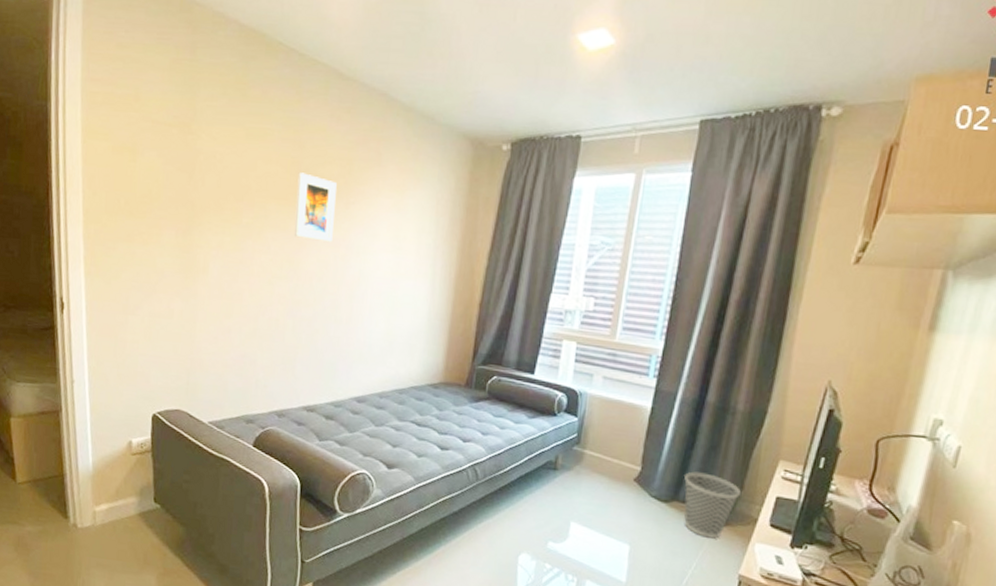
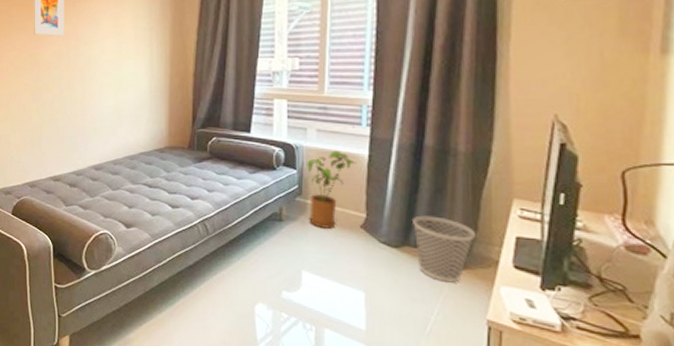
house plant: none [584,400,639,480] -> present [307,150,356,229]

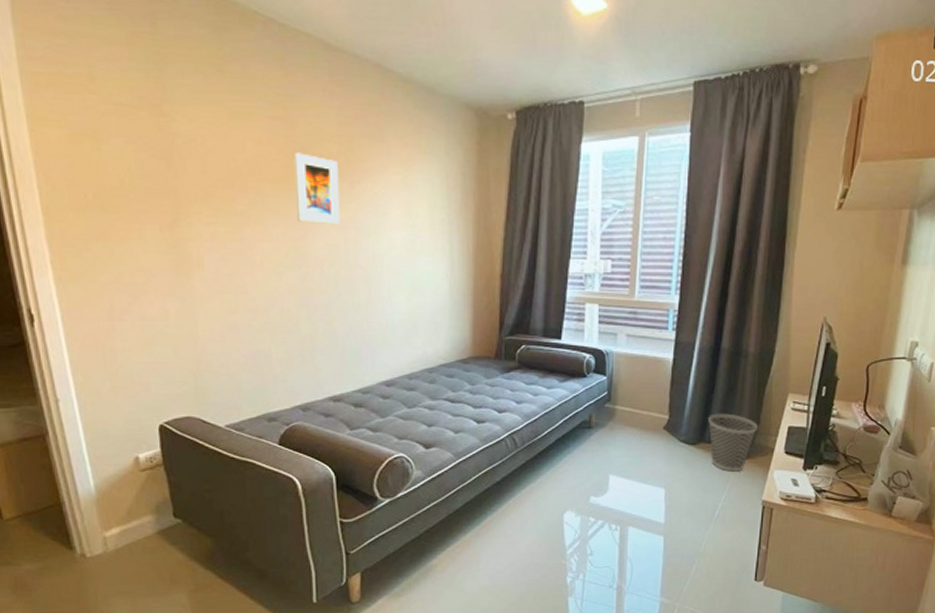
house plant: present [307,150,356,229] -> none [616,355,662,432]

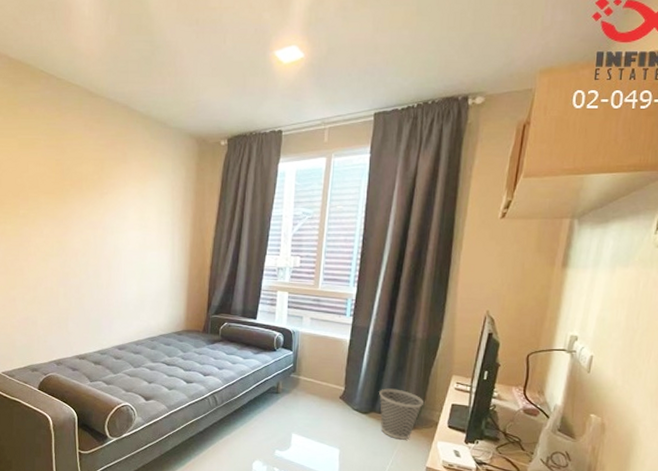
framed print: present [293,152,340,224] -> none [61,172,92,225]

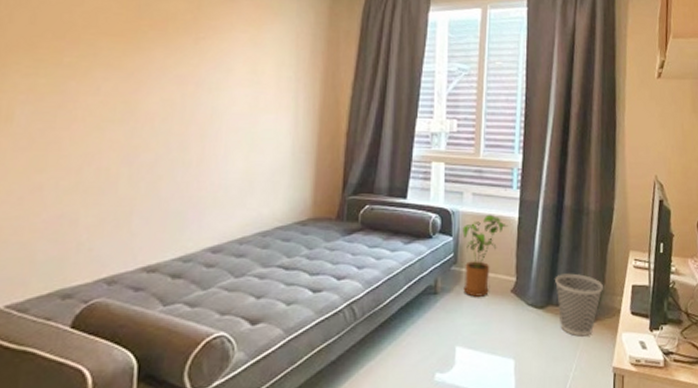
house plant: none [300,335,340,399] -> present [462,214,508,297]

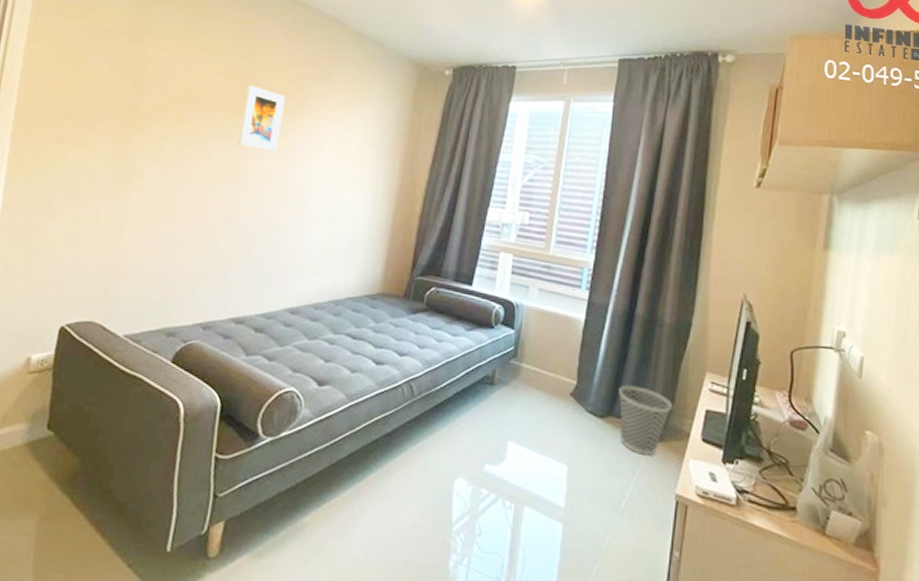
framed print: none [131,8,184,79] -> present [237,85,285,152]
house plant: present [462,214,508,297] -> none [521,312,573,395]

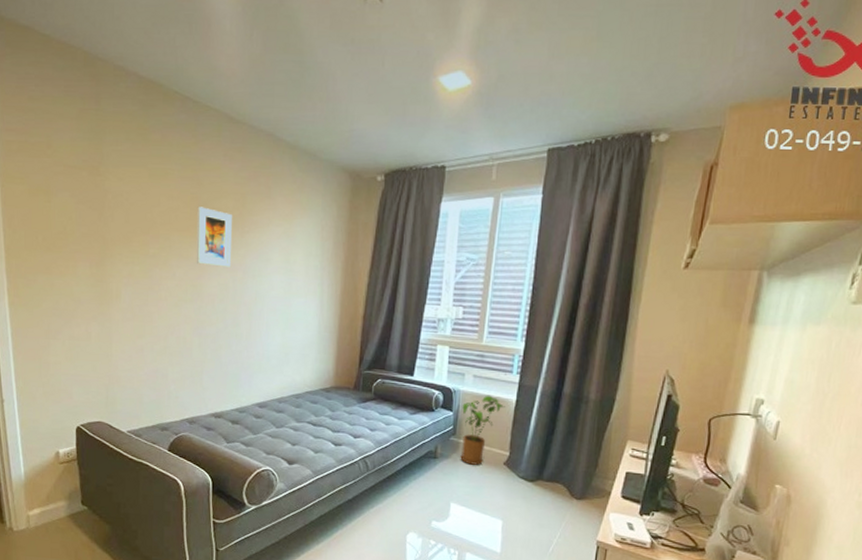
house plant: none [521,312,573,395] -> present [460,395,505,465]
wastebasket: present [619,385,672,456] -> none [547,454,595,511]

